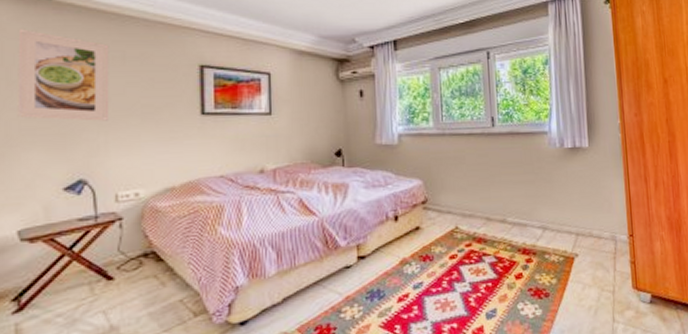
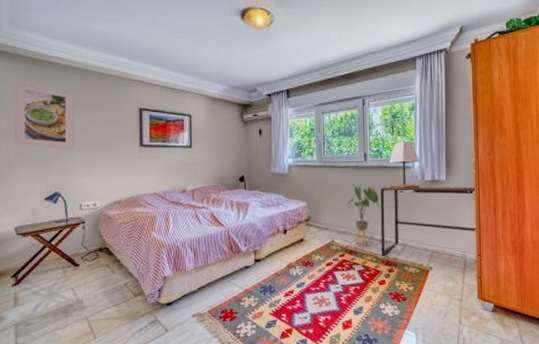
house plant: none [471,157,513,231] -> present [346,186,380,246]
desk: none [512,153,629,243] -> present [380,186,478,256]
lamp: none [522,102,558,160] -> present [389,142,420,189]

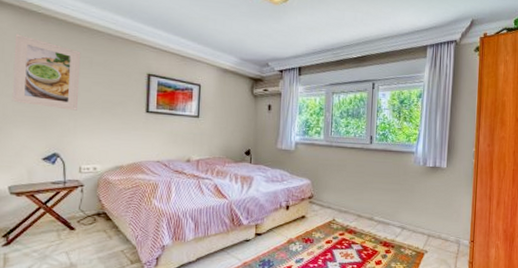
house plant: present [346,186,380,246] -> none [349,168,382,226]
desk: present [380,186,478,256] -> none [379,170,474,237]
lamp: present [389,142,420,189] -> none [392,127,423,174]

